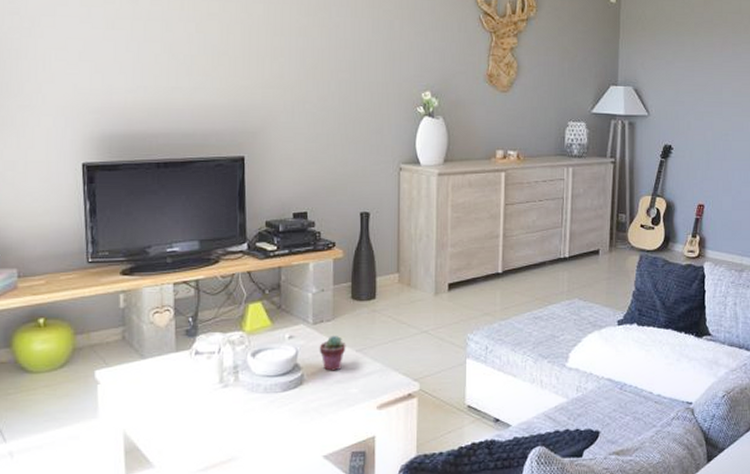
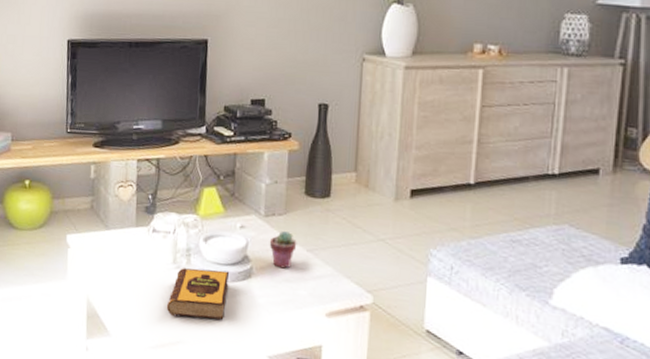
hardback book: none [215,382,281,436] -> present [166,268,230,320]

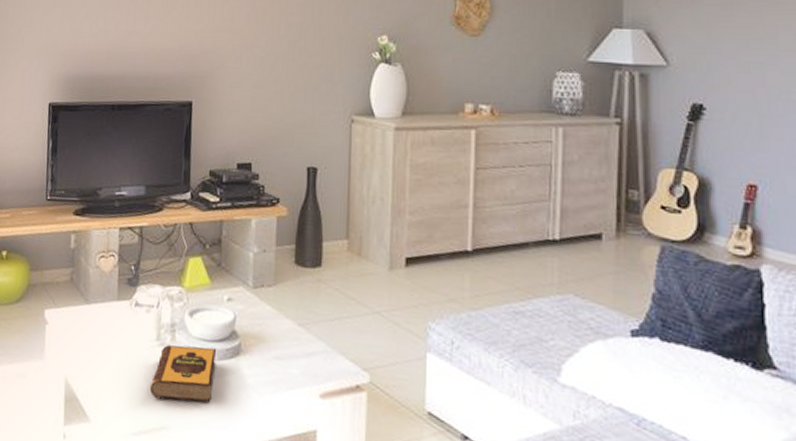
potted succulent: present [269,230,297,269] -> none [258,303,288,345]

